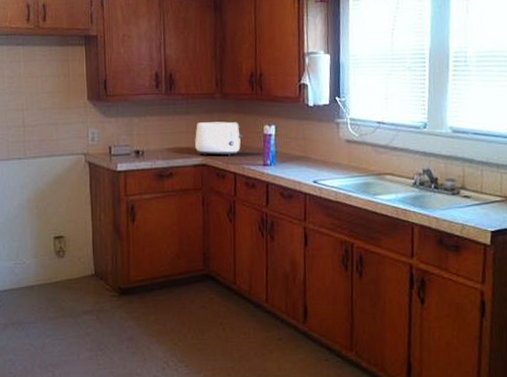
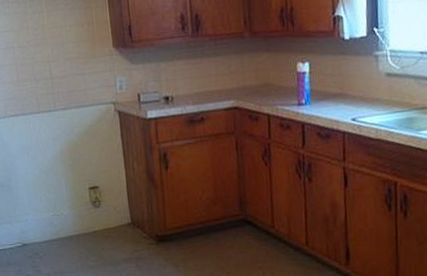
toaster: present [195,121,243,156] -> none [225,61,275,99]

